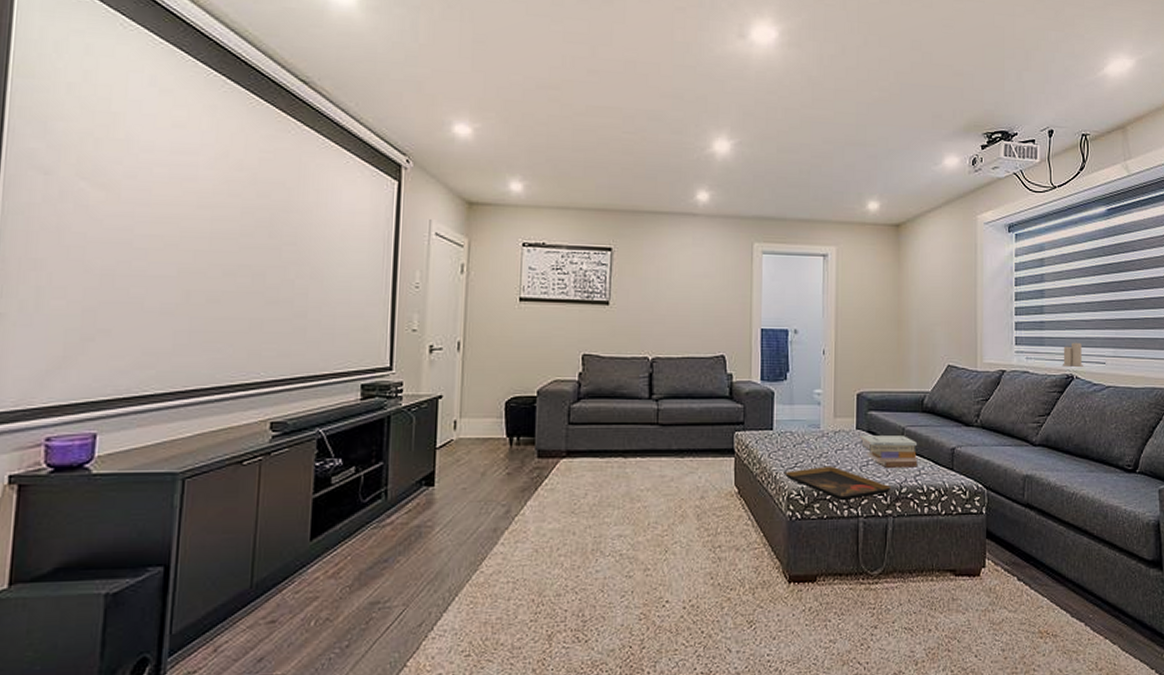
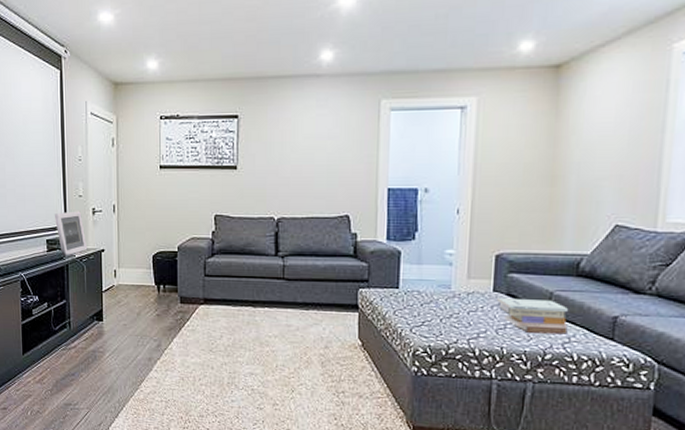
picture frame: none [375,348,420,407] -> present [54,211,88,258]
decorative tray: present [785,466,891,501] -> none [411,326,533,363]

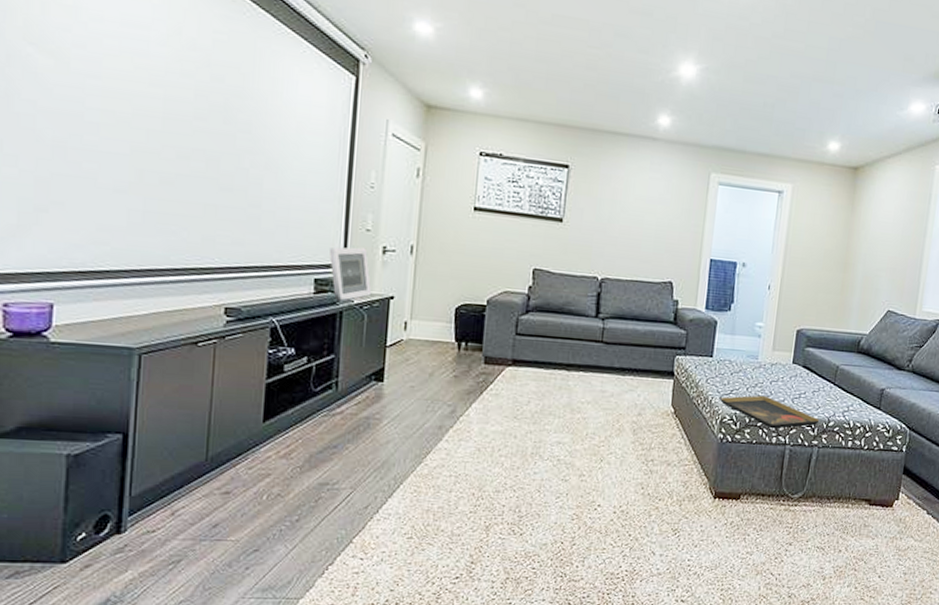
decorative tray: none [411,326,533,363] -> present [720,395,820,429]
books: present [497,297,569,335] -> none [795,369,850,404]

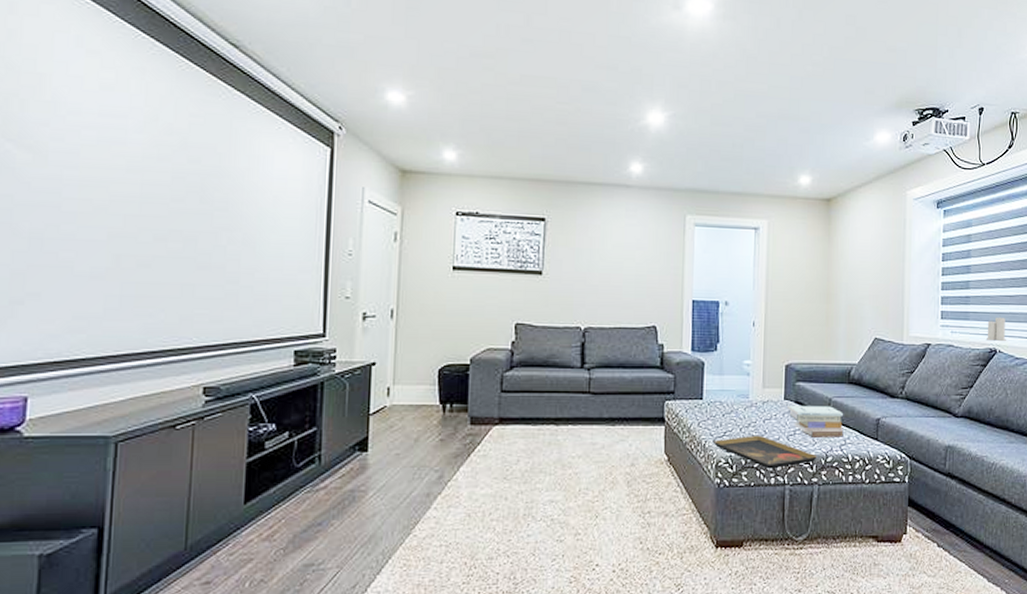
picture frame: present [328,247,372,302] -> none [308,315,353,373]
books: none [795,369,850,404] -> present [788,405,844,437]

